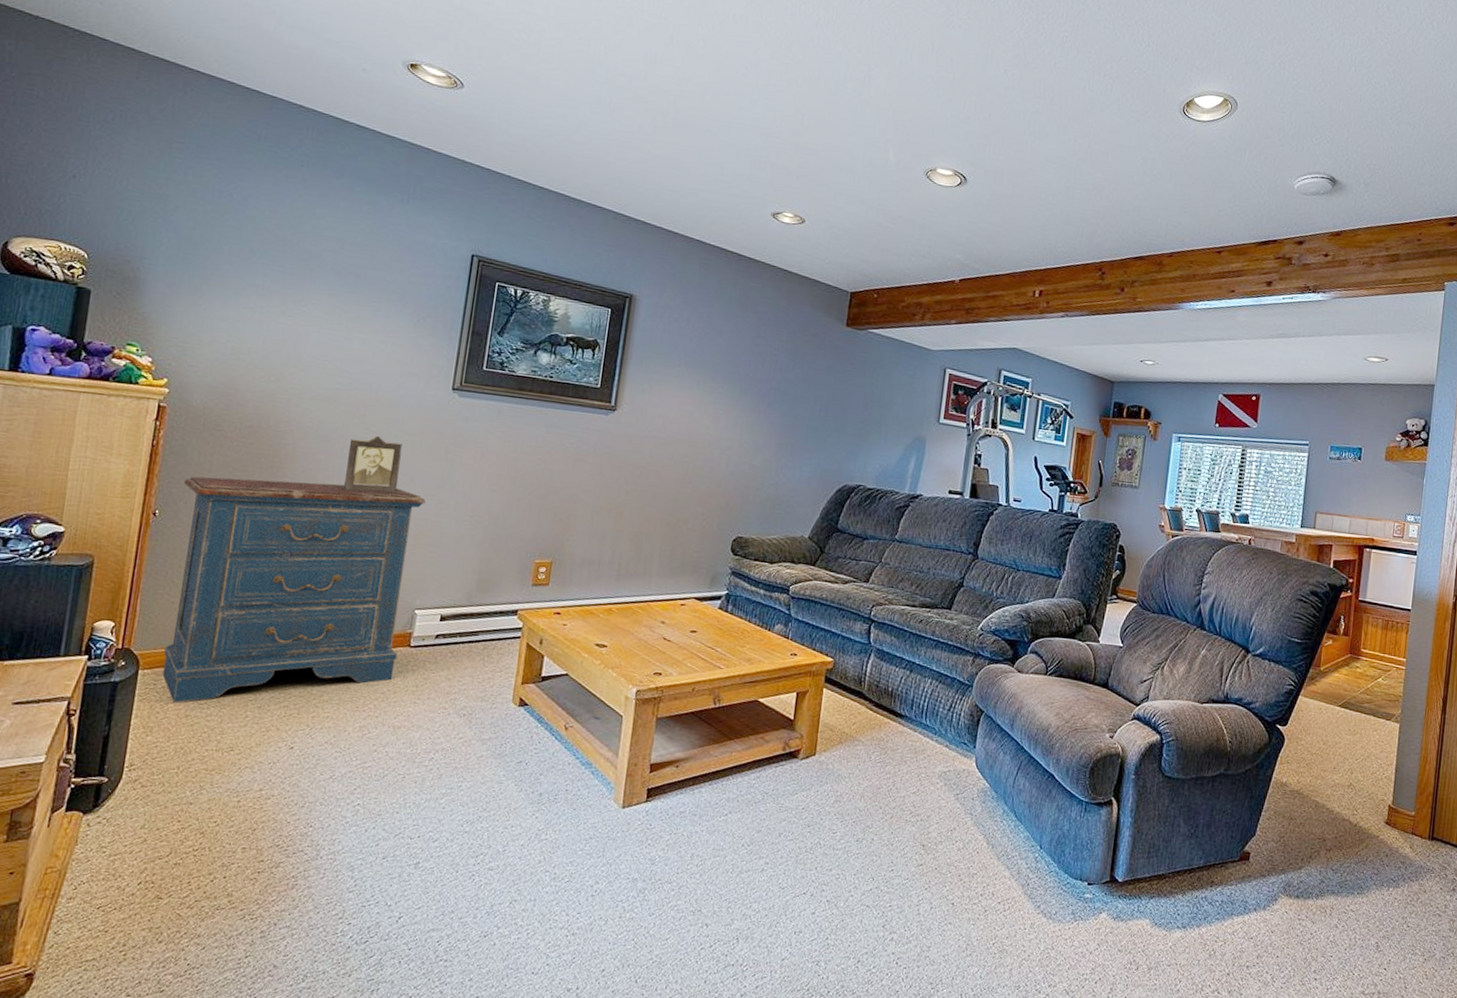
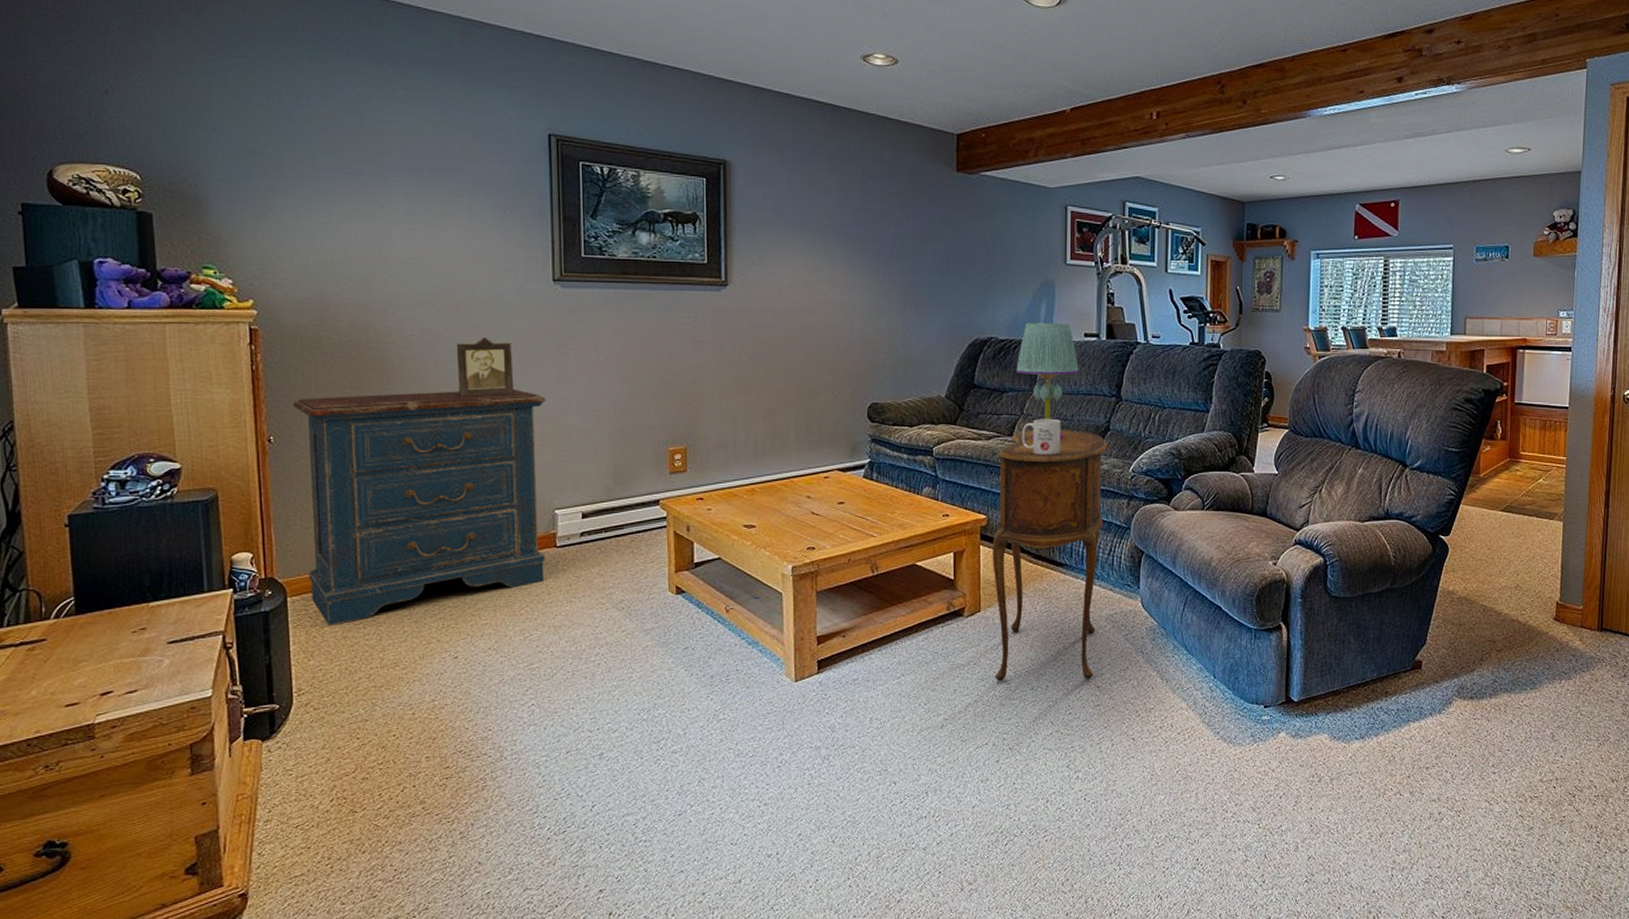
side table: none [821,578,960,836] -> present [992,430,1108,681]
mug: none [876,568,917,605] -> present [1021,418,1061,455]
table lamp: none [879,474,940,591] -> present [1016,323,1079,439]

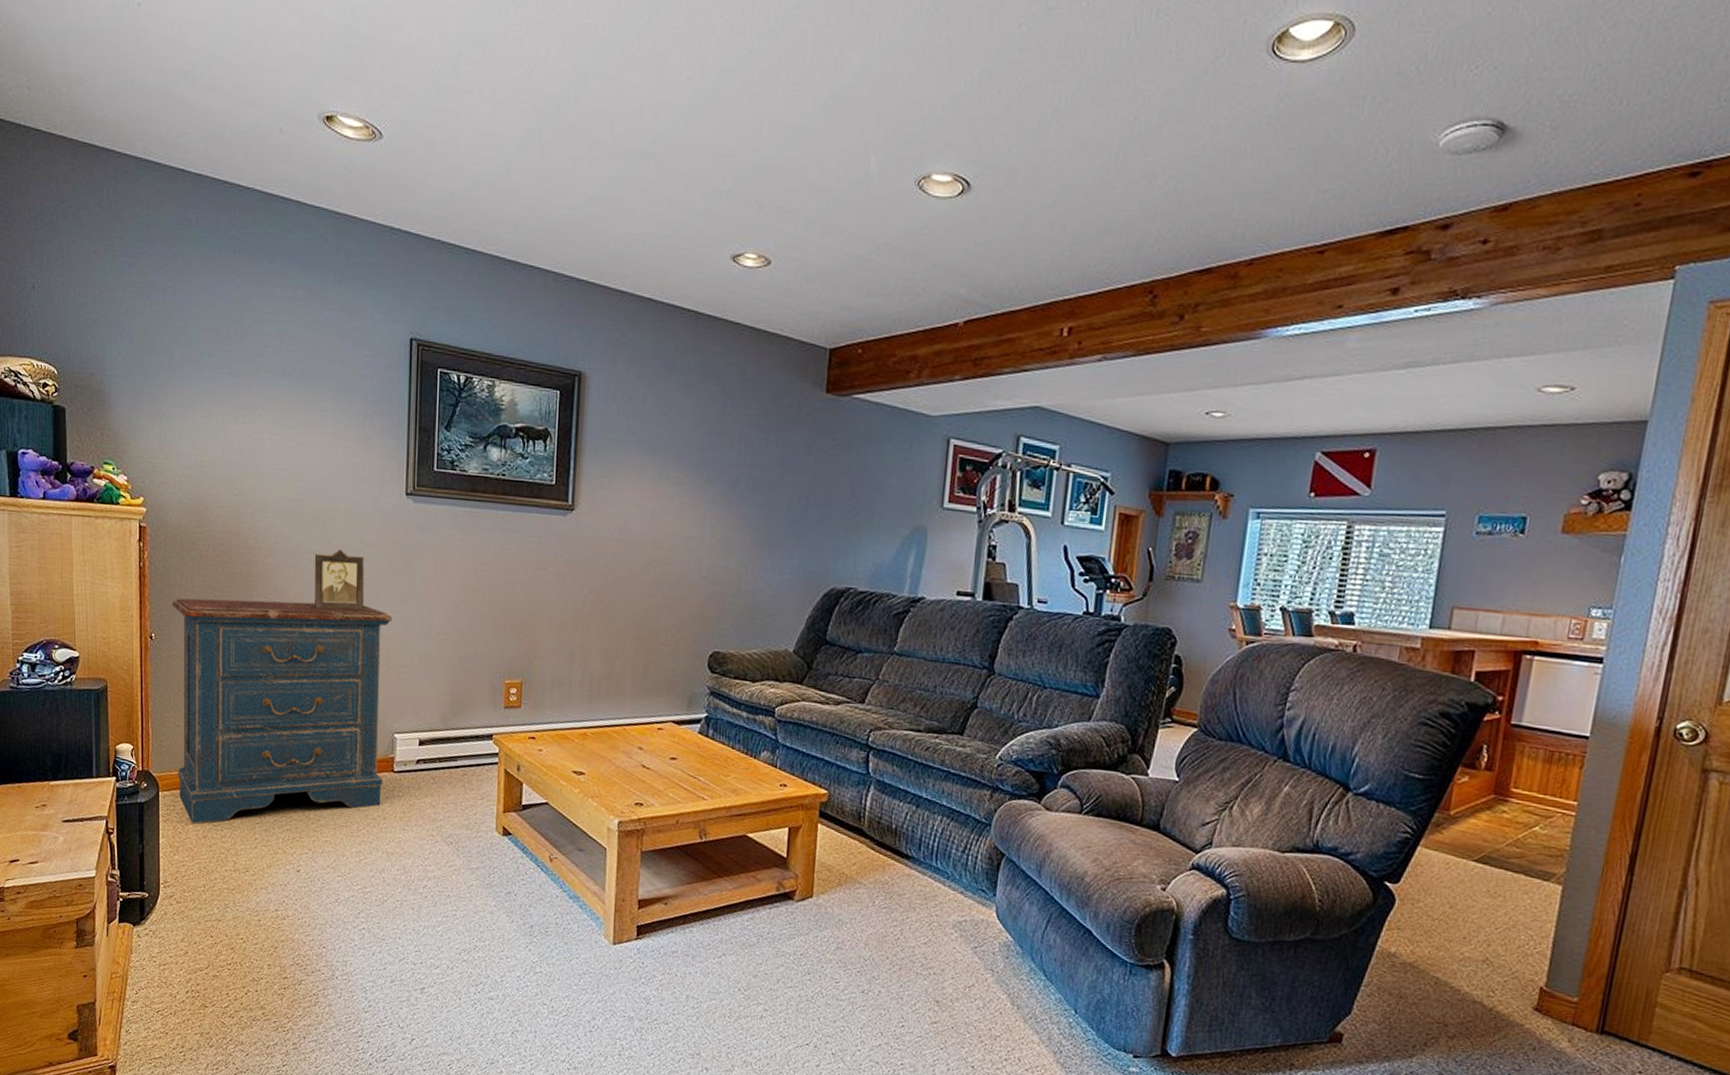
side table: present [992,430,1108,681] -> none [822,698,974,991]
table lamp: present [1016,323,1079,439] -> none [874,574,948,713]
mug: present [1021,418,1061,455] -> none [873,686,921,730]

